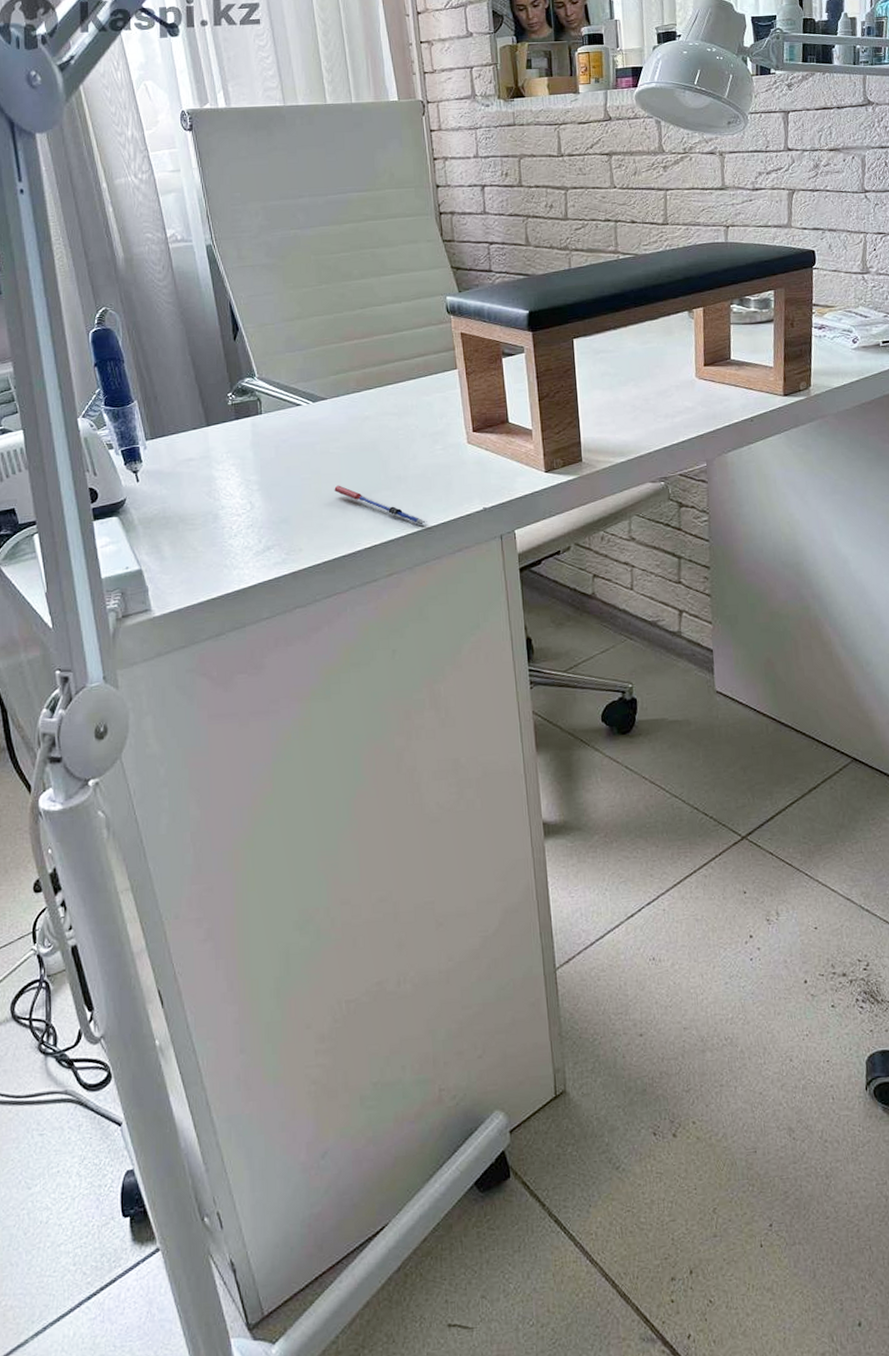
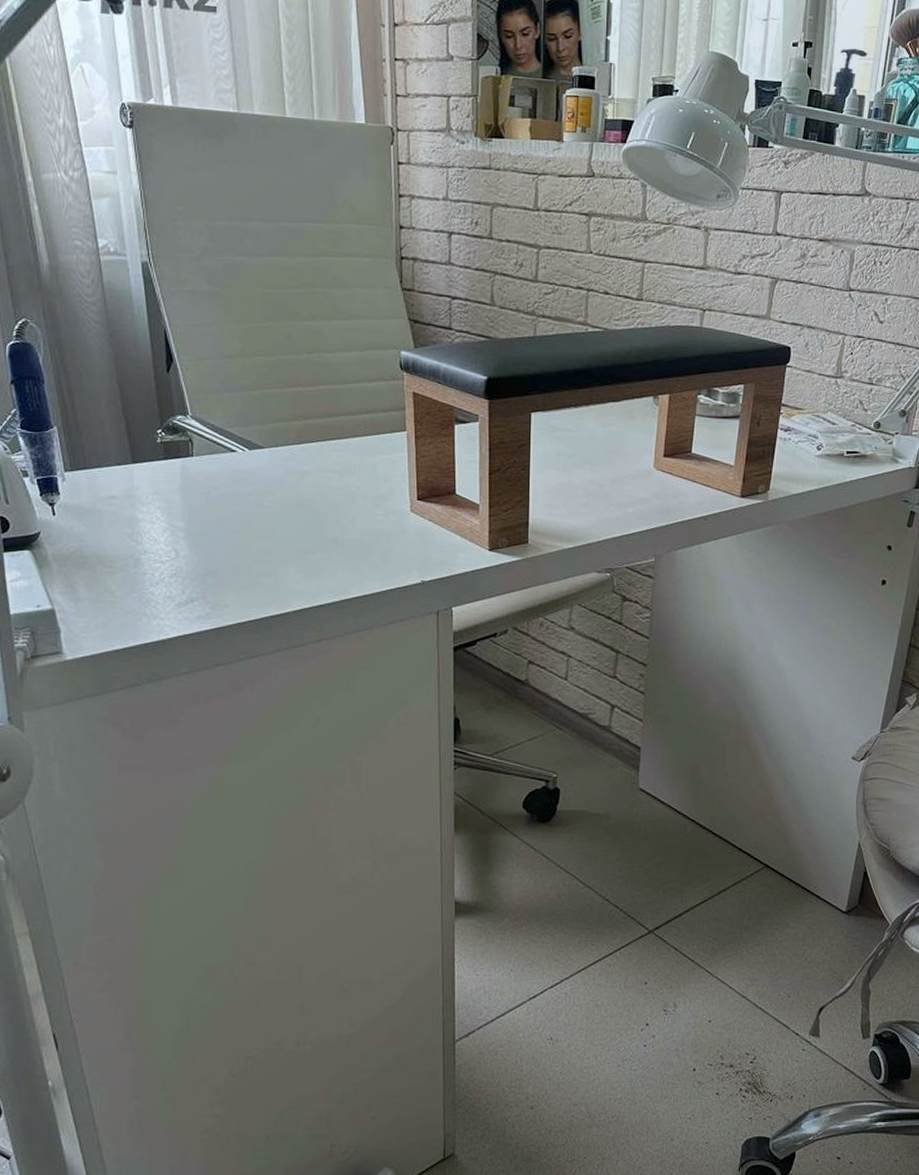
pen: present [334,485,427,526] -> none [266,541,362,593]

